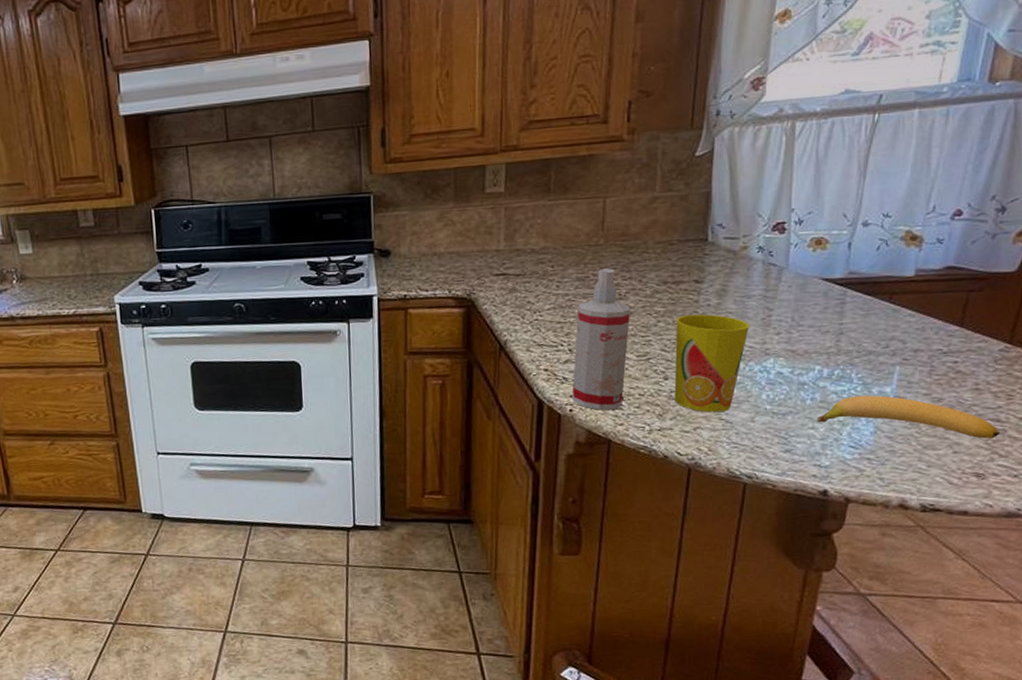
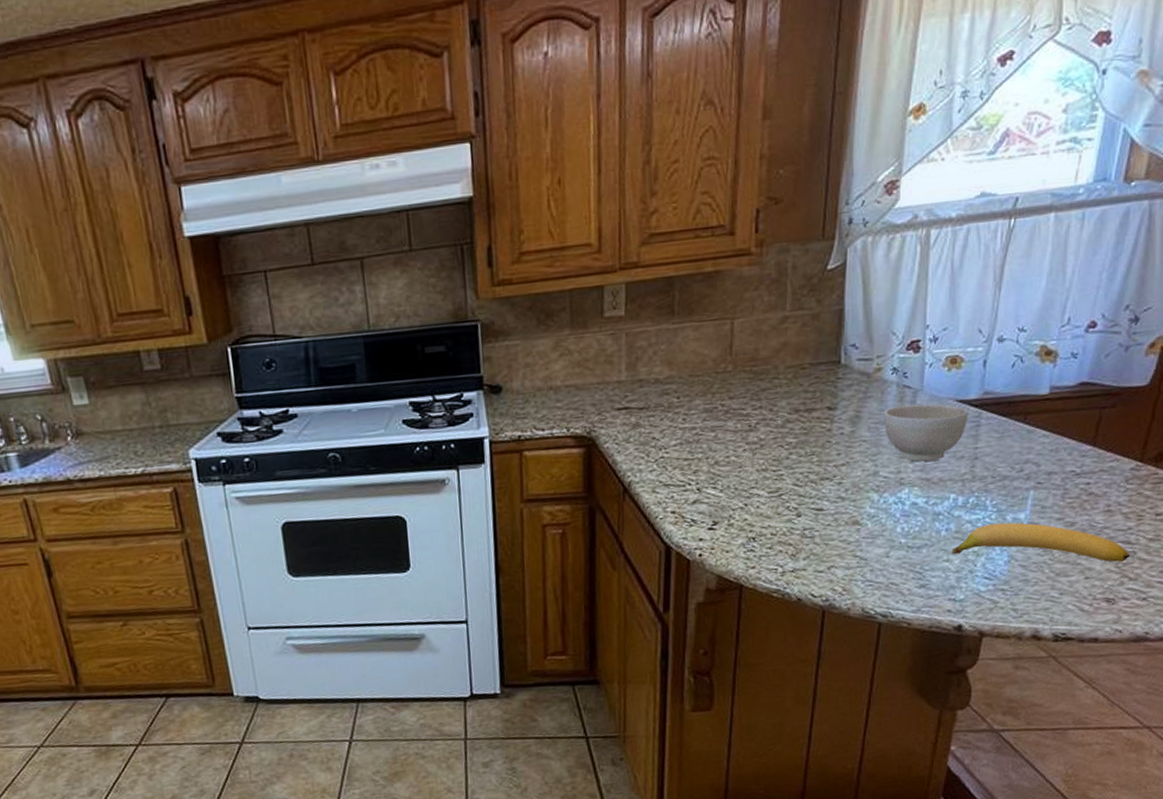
spray bottle: present [572,268,630,410] -> none [701,397,761,554]
cup: present [674,314,749,413] -> none [807,443,883,550]
bowl: none [749,281,834,334] -> present [883,404,969,462]

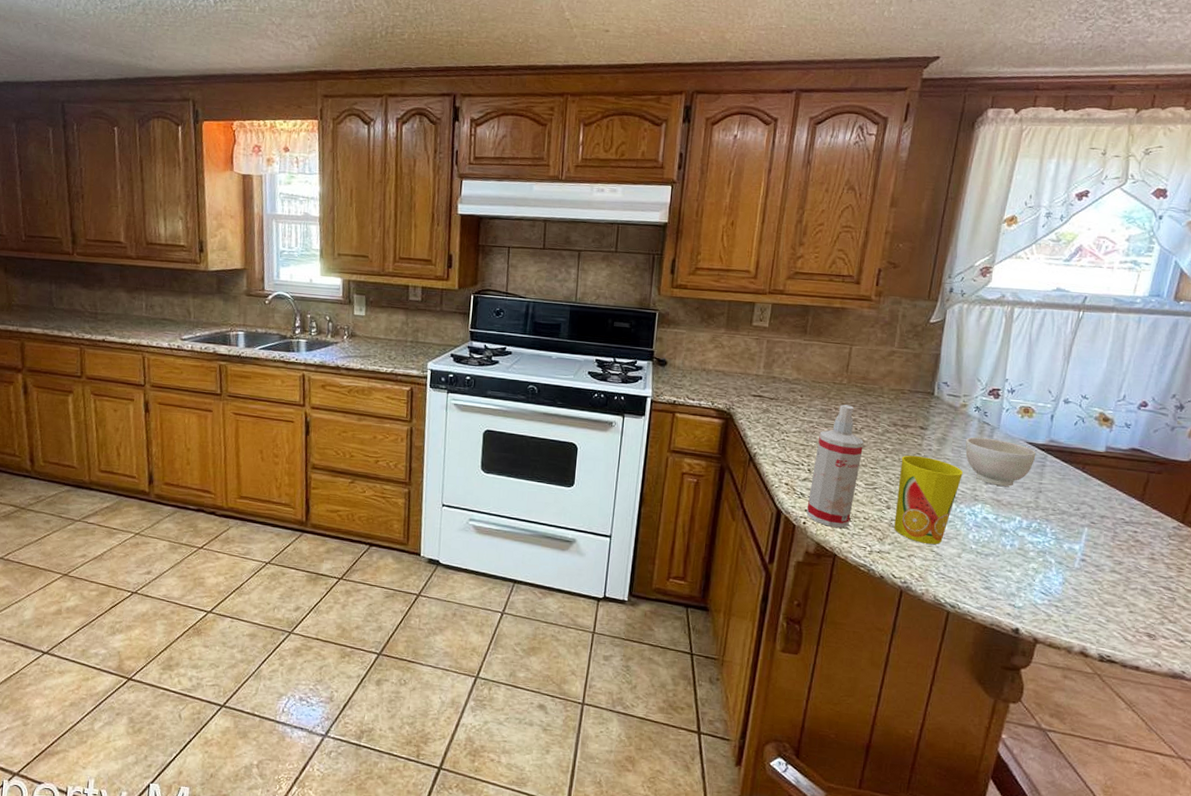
spray bottle: none [701,397,761,554] -> present [806,404,864,528]
cup: none [807,443,883,550] -> present [894,455,963,545]
banana: present [951,522,1131,562] -> none [1014,548,1171,605]

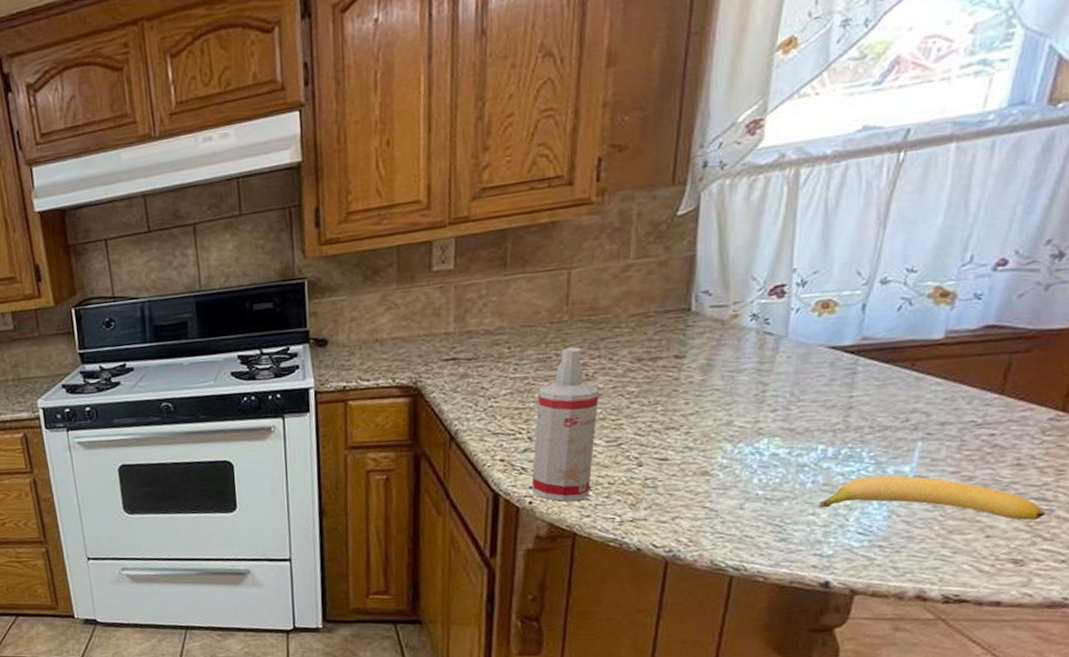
cup: present [894,455,963,545] -> none [649,392,739,501]
bowl: present [965,437,1036,487] -> none [739,351,843,411]
banana: none [1014,548,1171,605] -> present [818,475,1046,521]

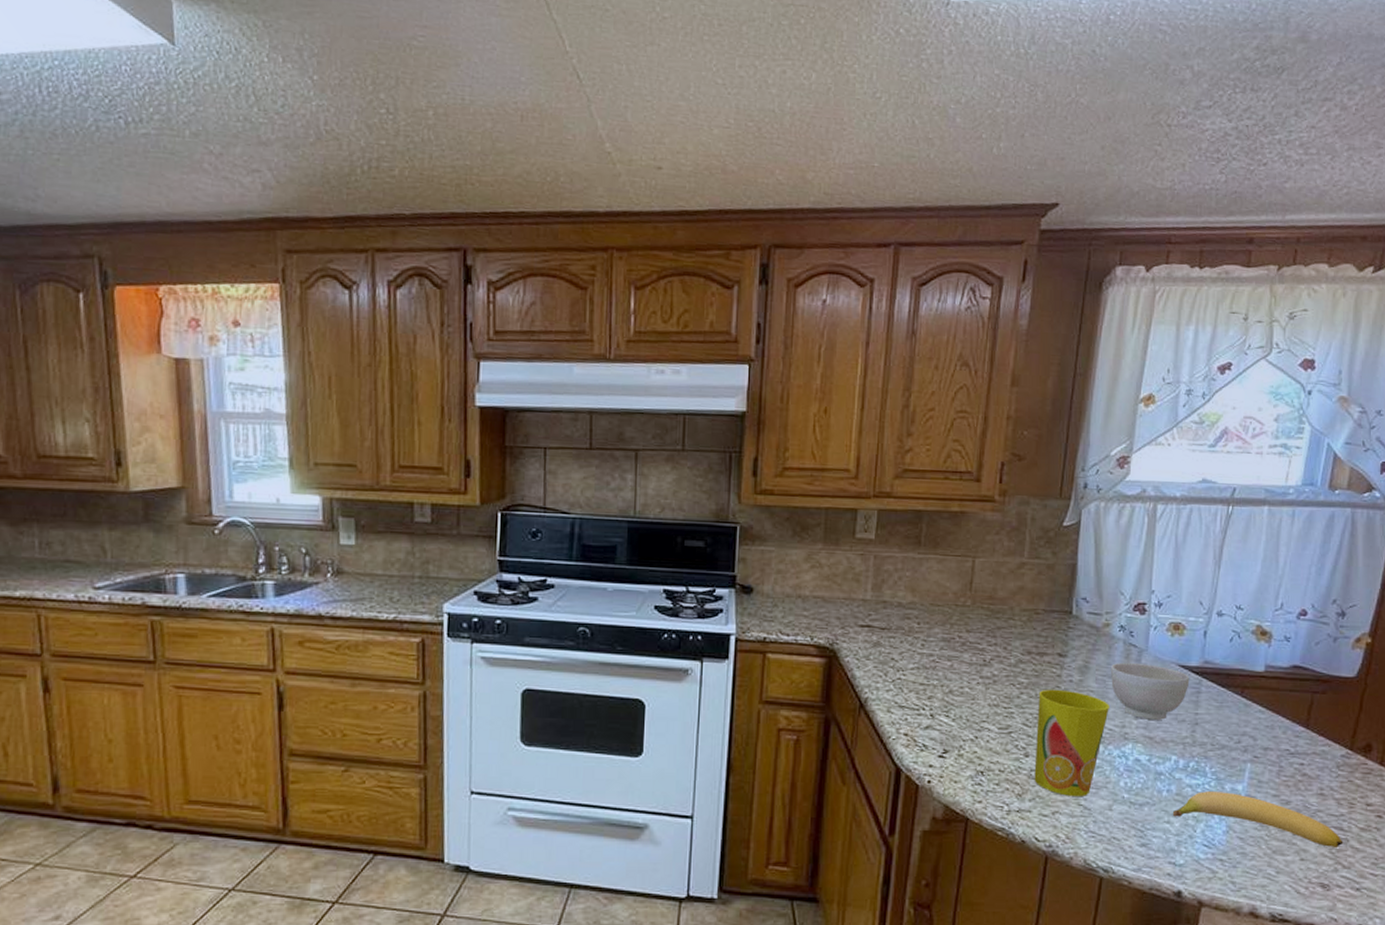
spray bottle: present [531,347,599,502] -> none [931,631,994,784]
cup: none [649,392,739,501] -> present [1034,689,1109,798]
bowl: none [739,351,843,411] -> present [1110,662,1190,720]

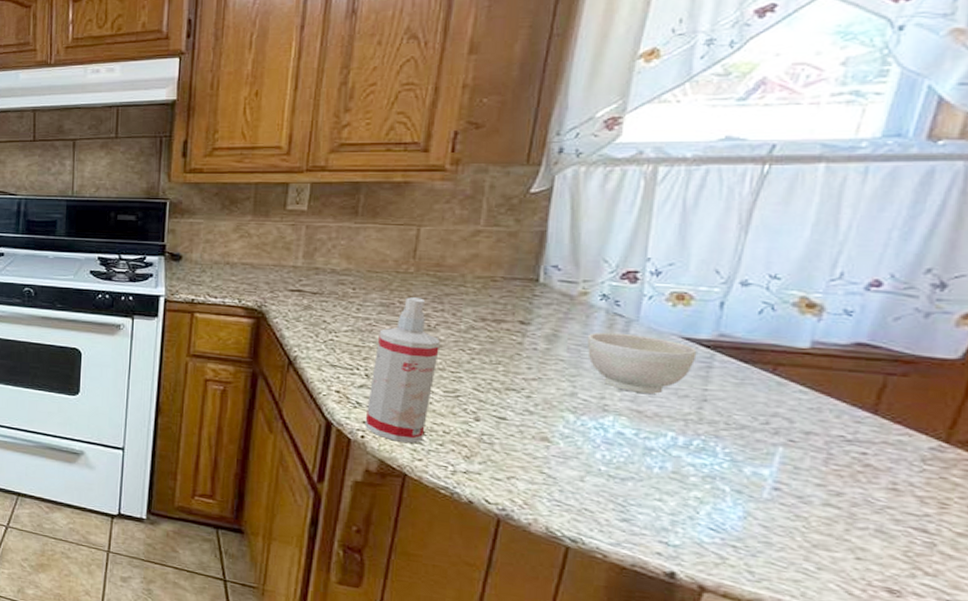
spray bottle: none [931,631,994,784] -> present [365,297,440,443]
cup: present [1034,689,1109,798] -> none [486,356,584,466]
banana: present [1172,791,1344,849] -> none [666,472,927,552]

